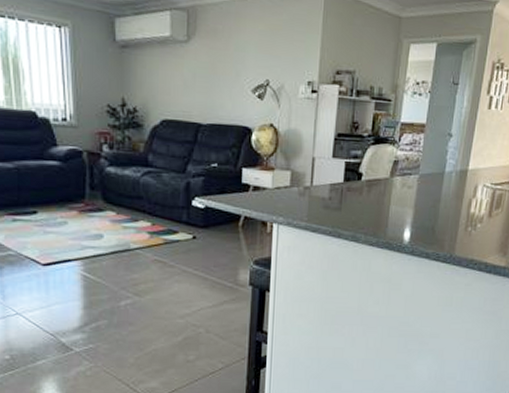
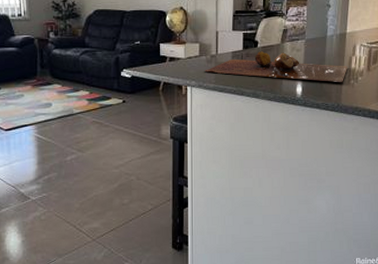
cutting board: none [295,185,466,229] -> present [205,51,347,82]

